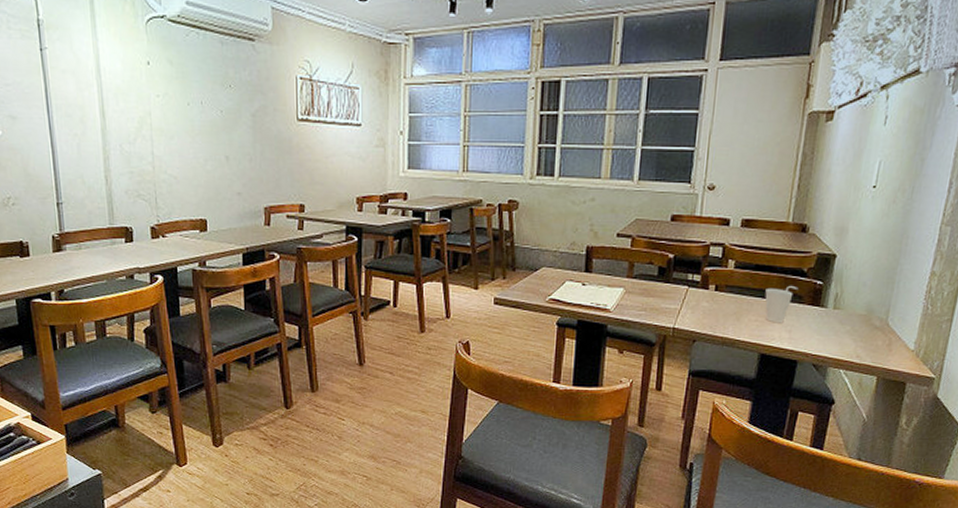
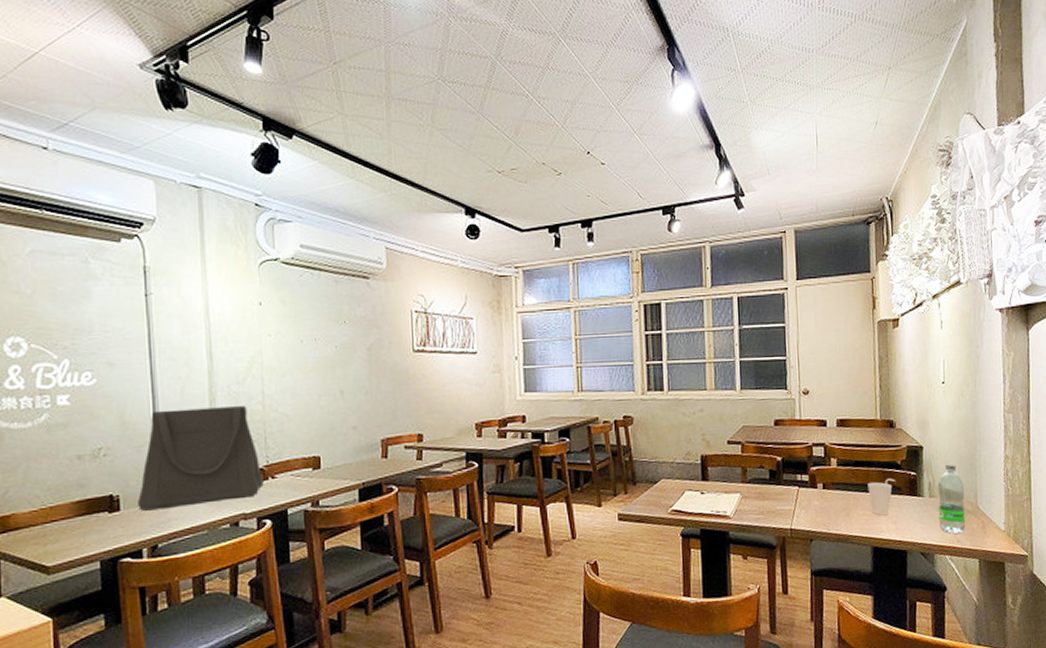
tote bag: none [44,165,155,258] -> present [138,406,264,511]
bottle: none [839,277,877,350] -> present [937,465,966,534]

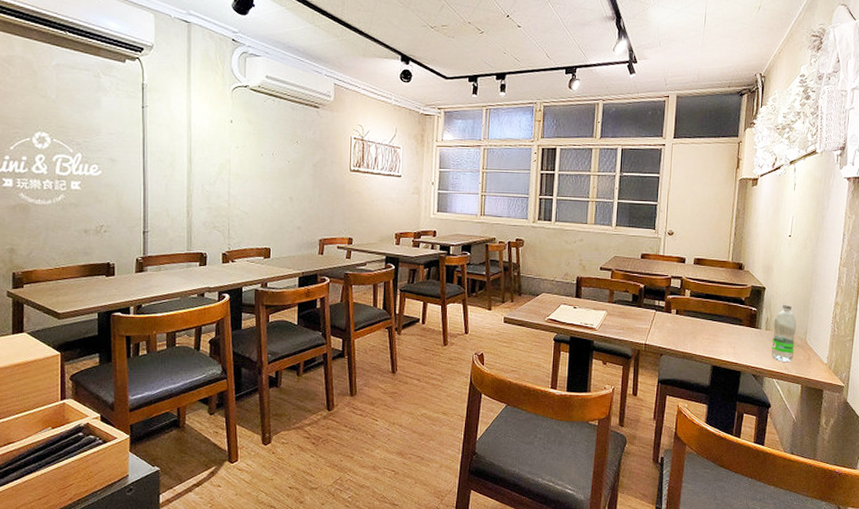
tote bag: present [138,406,264,511] -> none [129,200,225,278]
cup: present [868,478,896,516] -> none [714,310,739,341]

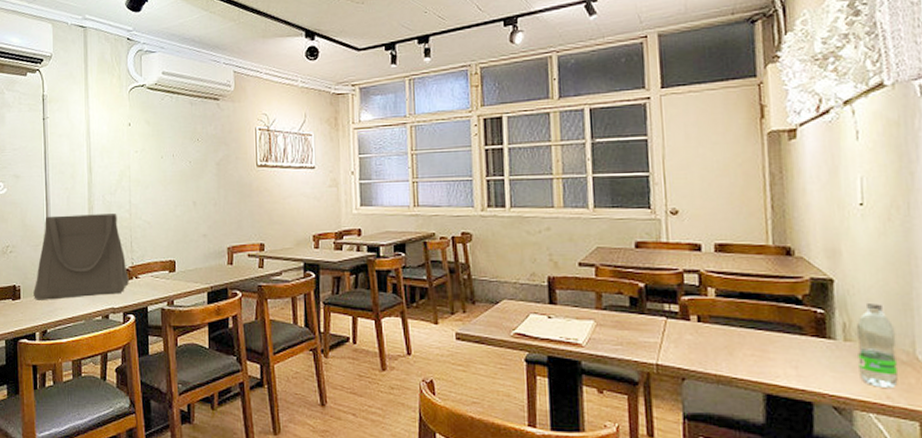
tote bag: none [129,200,225,278] -> present [34,214,129,300]

